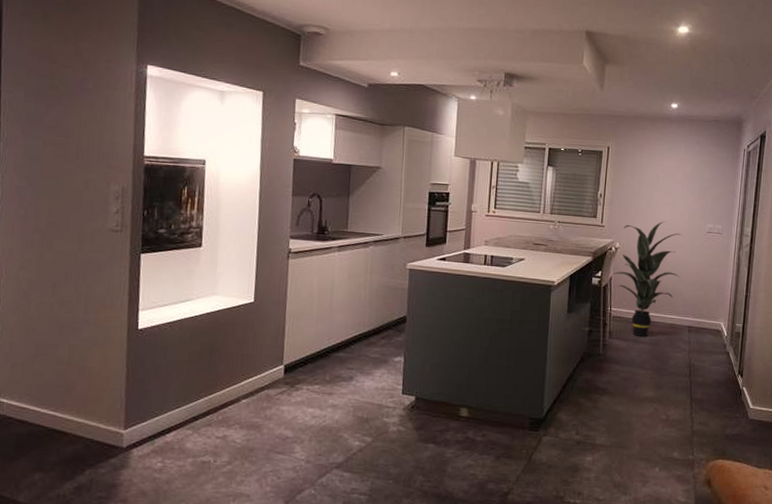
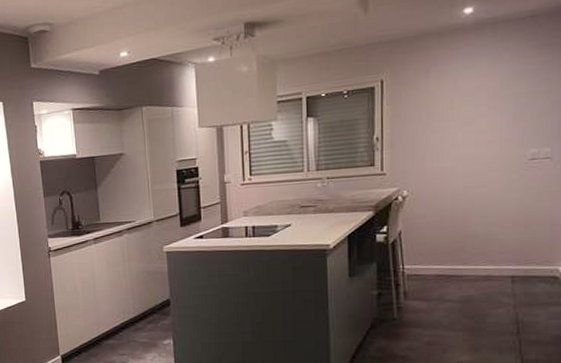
indoor plant: present [612,221,681,338] -> none [402,156,495,295]

